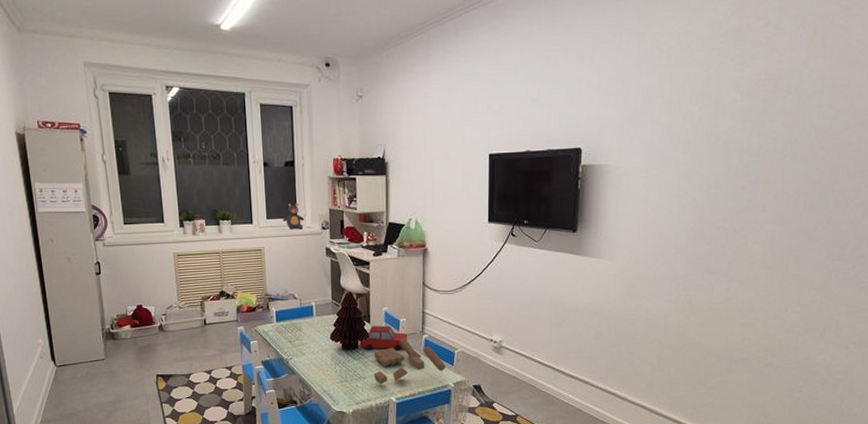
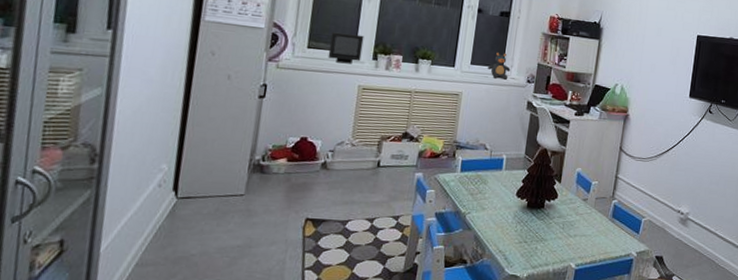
picture frame: none [140,205,170,234] -> present [327,32,365,64]
toy car: present [359,326,408,351] -> none [546,186,598,214]
toy blocks: present [373,338,446,385] -> none [555,201,632,249]

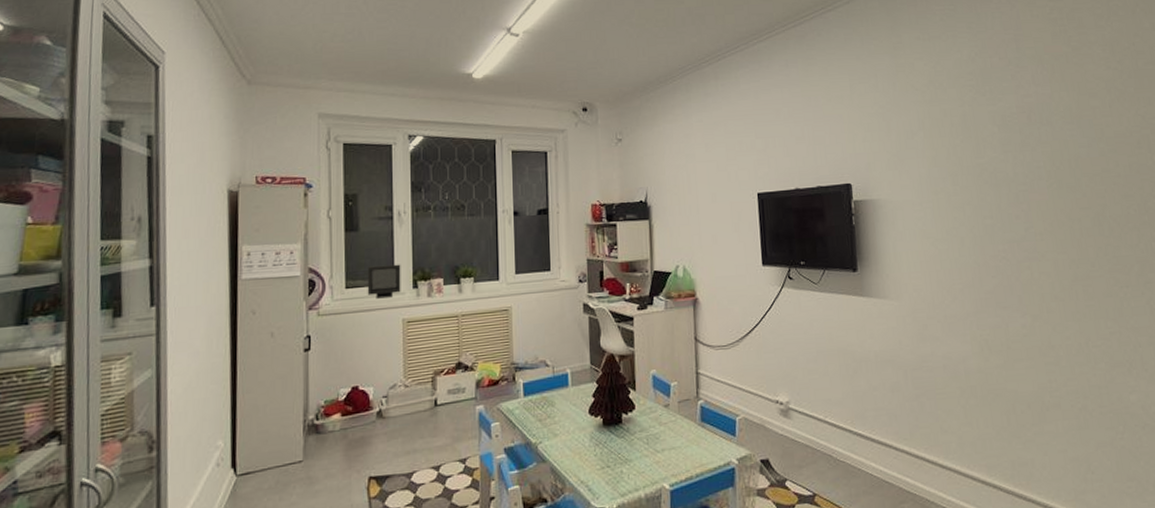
stuffed animal: present [488,52,511,81] -> none [534,254,559,286]

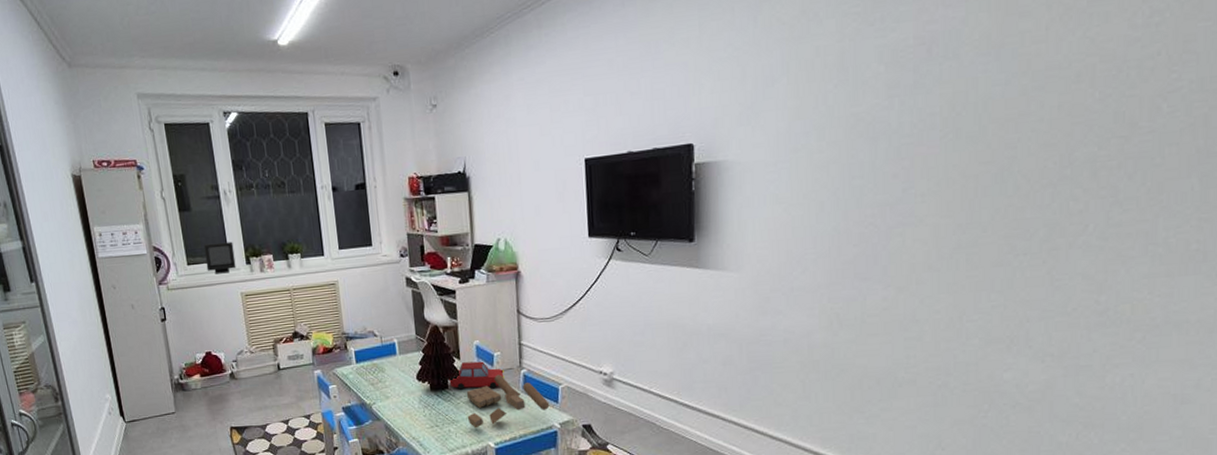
toy car: none [623,392,681,424] -> present [449,361,504,390]
toy blocks: none [641,406,727,468] -> present [466,374,550,429]

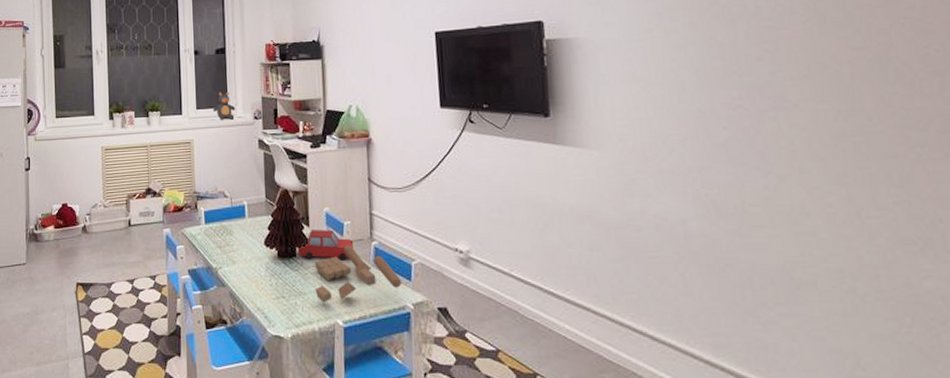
picture frame: present [203,241,236,274] -> none [72,97,100,128]
stuffed animal: none [357,229,381,261] -> present [213,91,236,121]

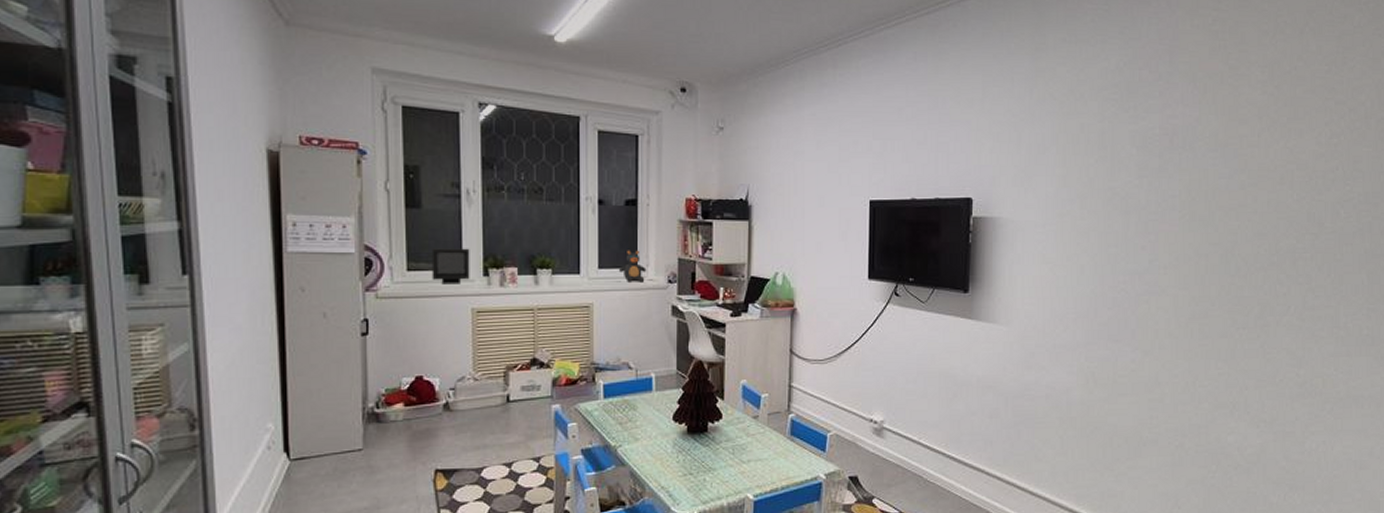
picture frame: none [72,97,100,128] -> present [431,248,470,284]
toy car: present [297,230,354,260] -> none [709,403,771,434]
toy blocks: present [314,245,402,303] -> none [726,418,816,478]

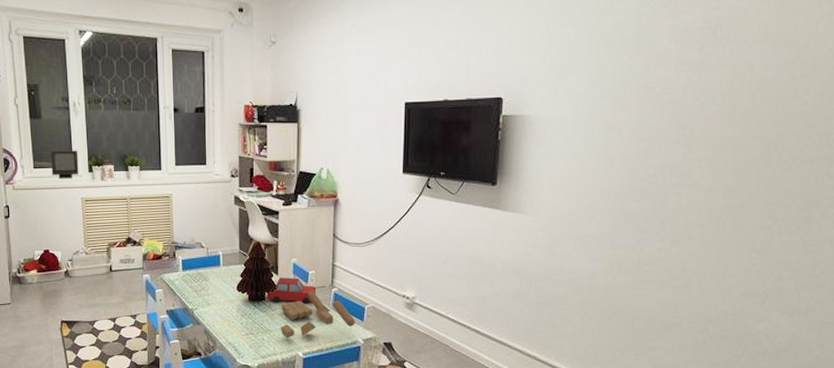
stuffed animal: present [619,250,647,284] -> none [192,150,214,178]
toy car: none [709,403,771,434] -> present [266,278,317,304]
toy blocks: none [726,418,816,478] -> present [280,291,356,339]

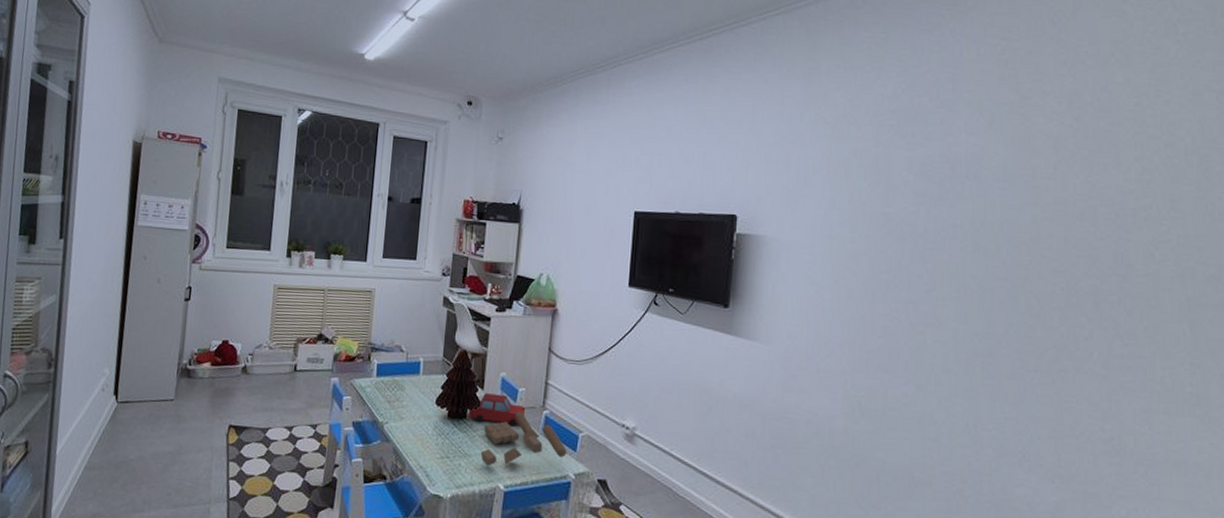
picture frame: present [50,150,79,179] -> none [245,230,278,263]

